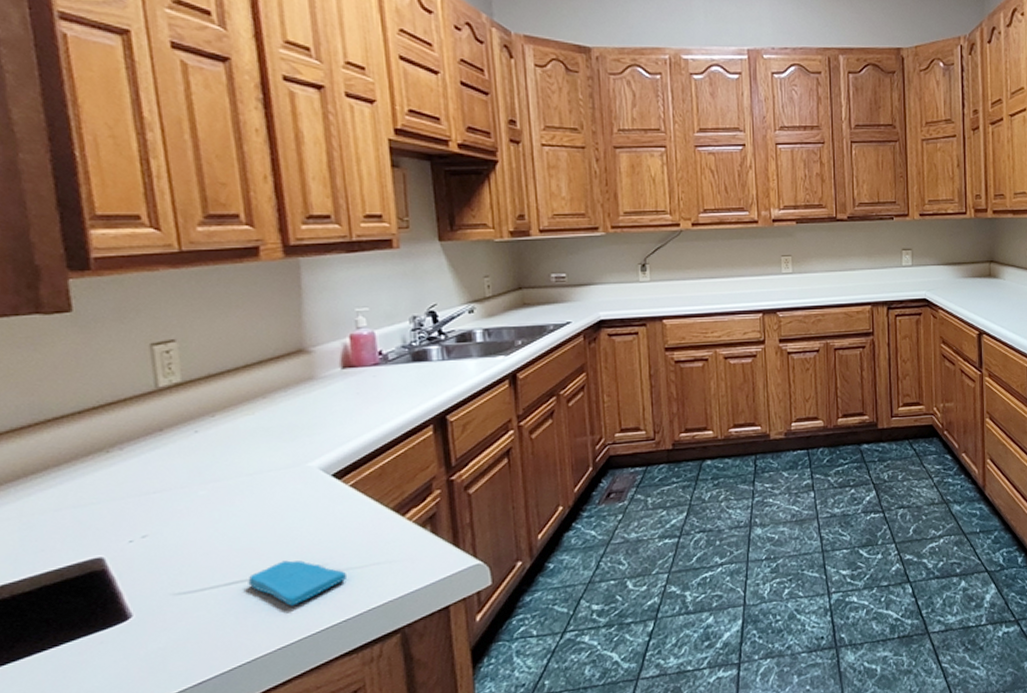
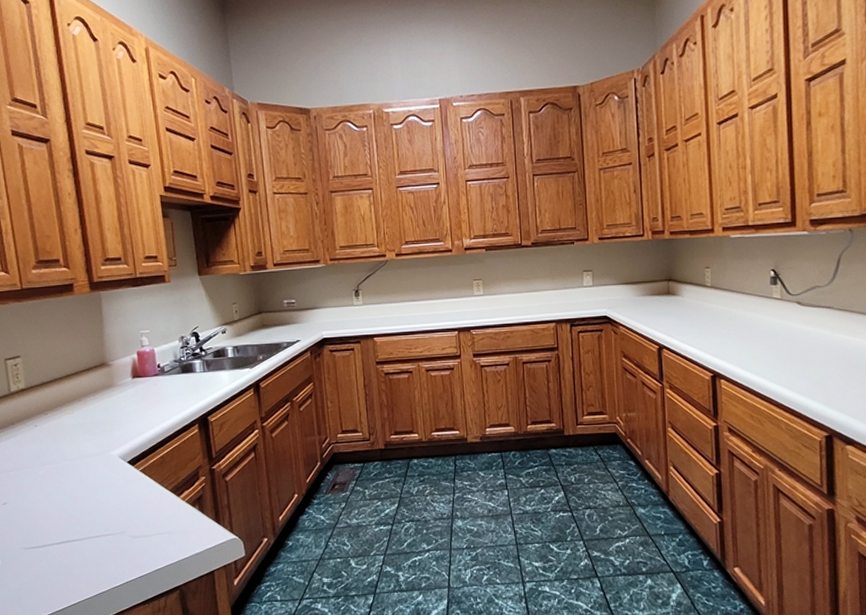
sponge: present [248,560,348,606] -> none [73,527,141,563]

